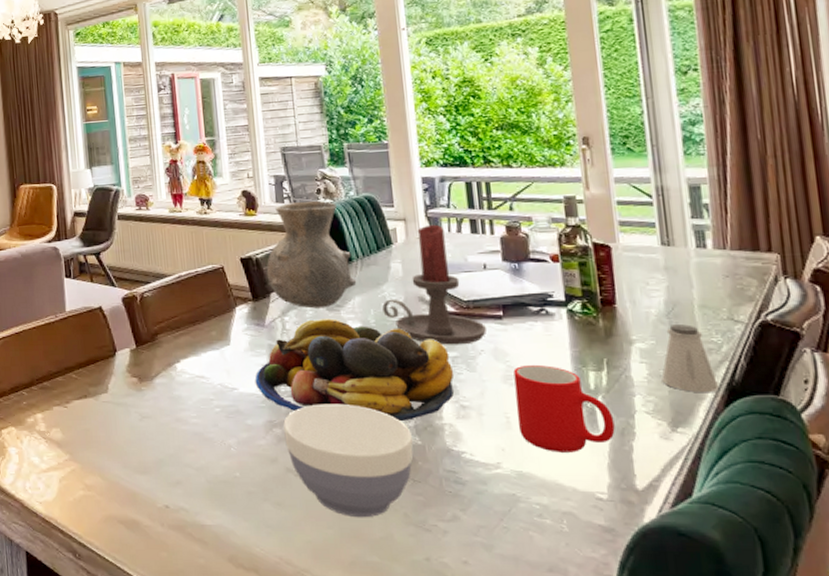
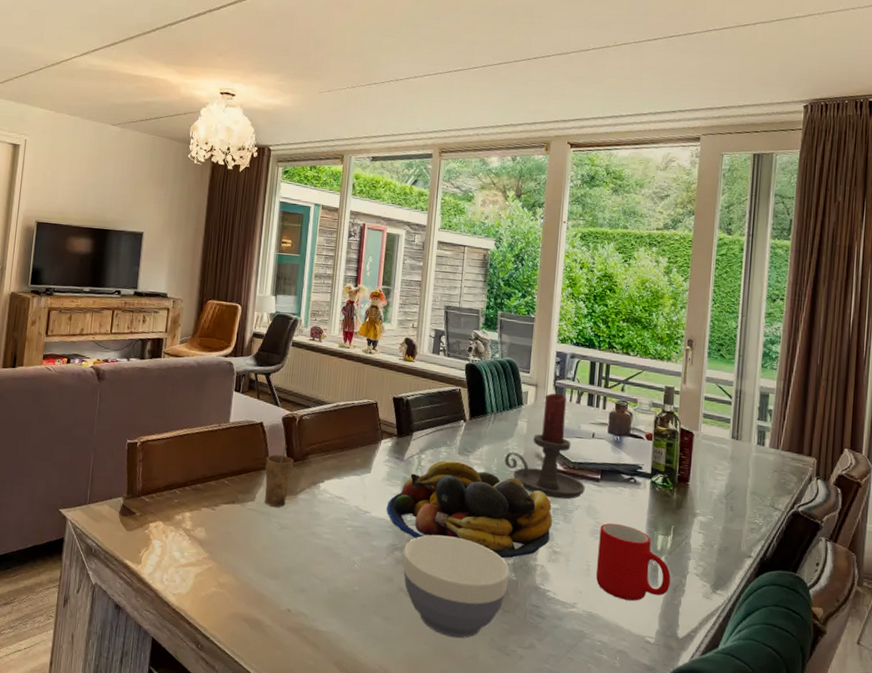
cup: none [111,328,144,396] -> present [265,445,294,507]
vase: present [267,200,357,309] -> none [414,355,488,452]
saltshaker: present [661,324,720,393] -> none [712,505,754,565]

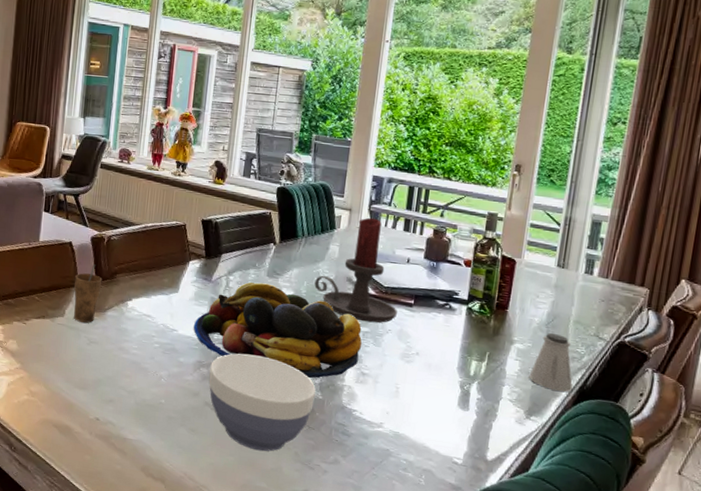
cup: present [596,523,671,601] -> none [404,347,483,424]
saltshaker: none [712,505,754,565] -> present [529,333,573,393]

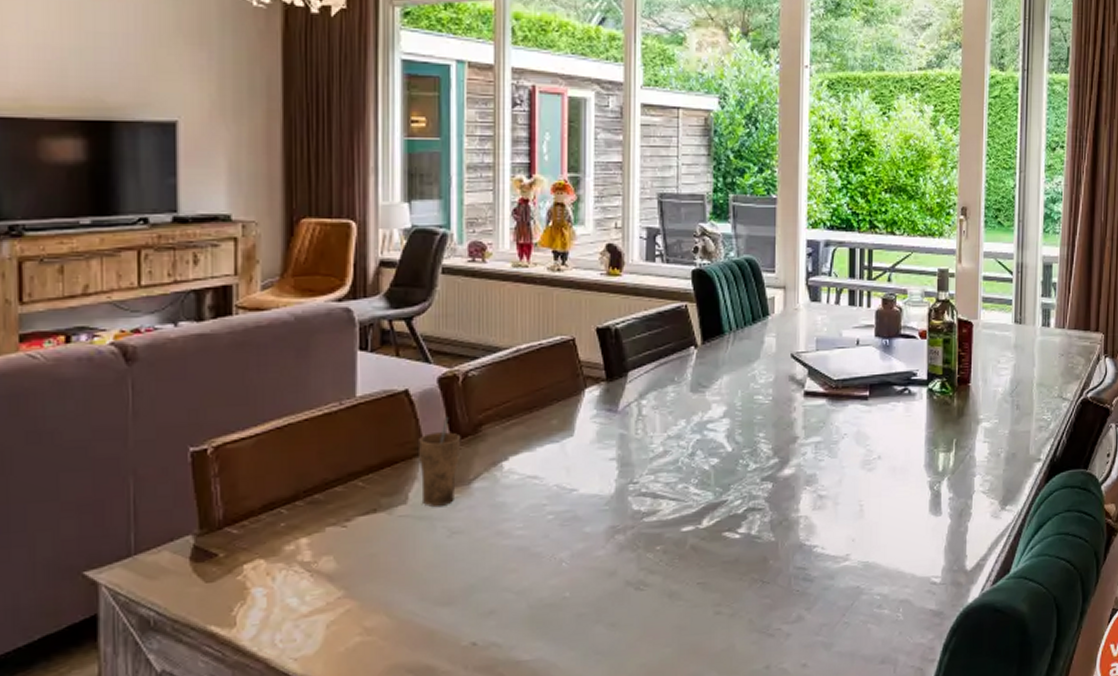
fruit bowl: present [193,282,362,379] -> none [599,402,814,518]
bowl: present [209,353,316,452] -> none [628,500,766,631]
candle holder: present [314,217,398,323] -> none [751,294,853,430]
saltshaker: present [529,333,573,393] -> none [999,403,1044,470]

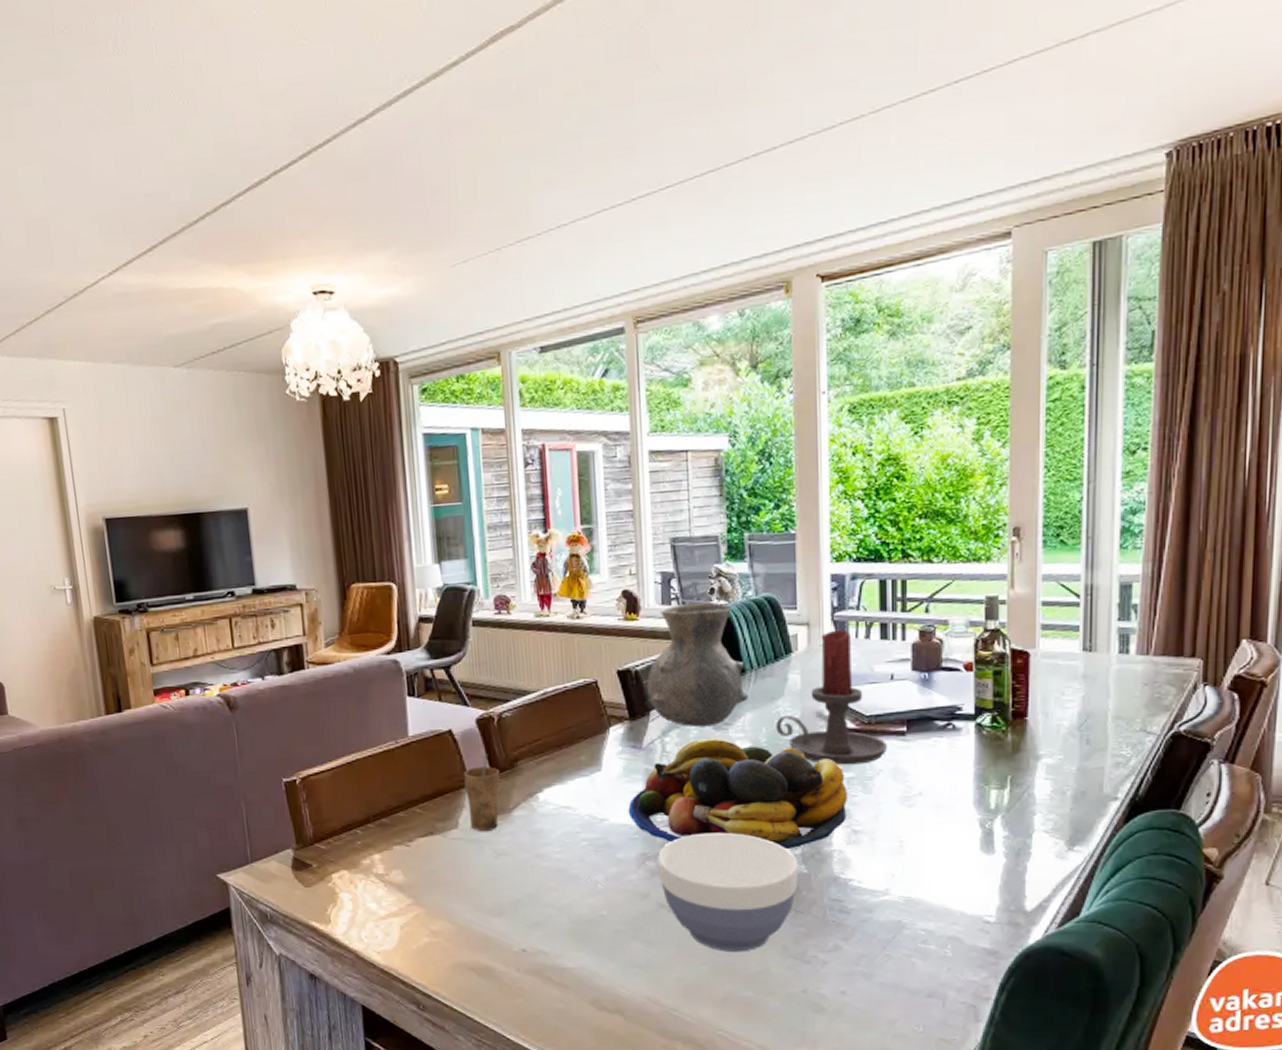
fruit bowl: none [599,402,814,518] -> present [628,738,847,850]
vase: none [627,260,727,390] -> present [648,602,749,727]
bowl: none [628,500,766,631] -> present [658,832,798,953]
candle holder: none [751,294,853,430] -> present [776,629,888,765]

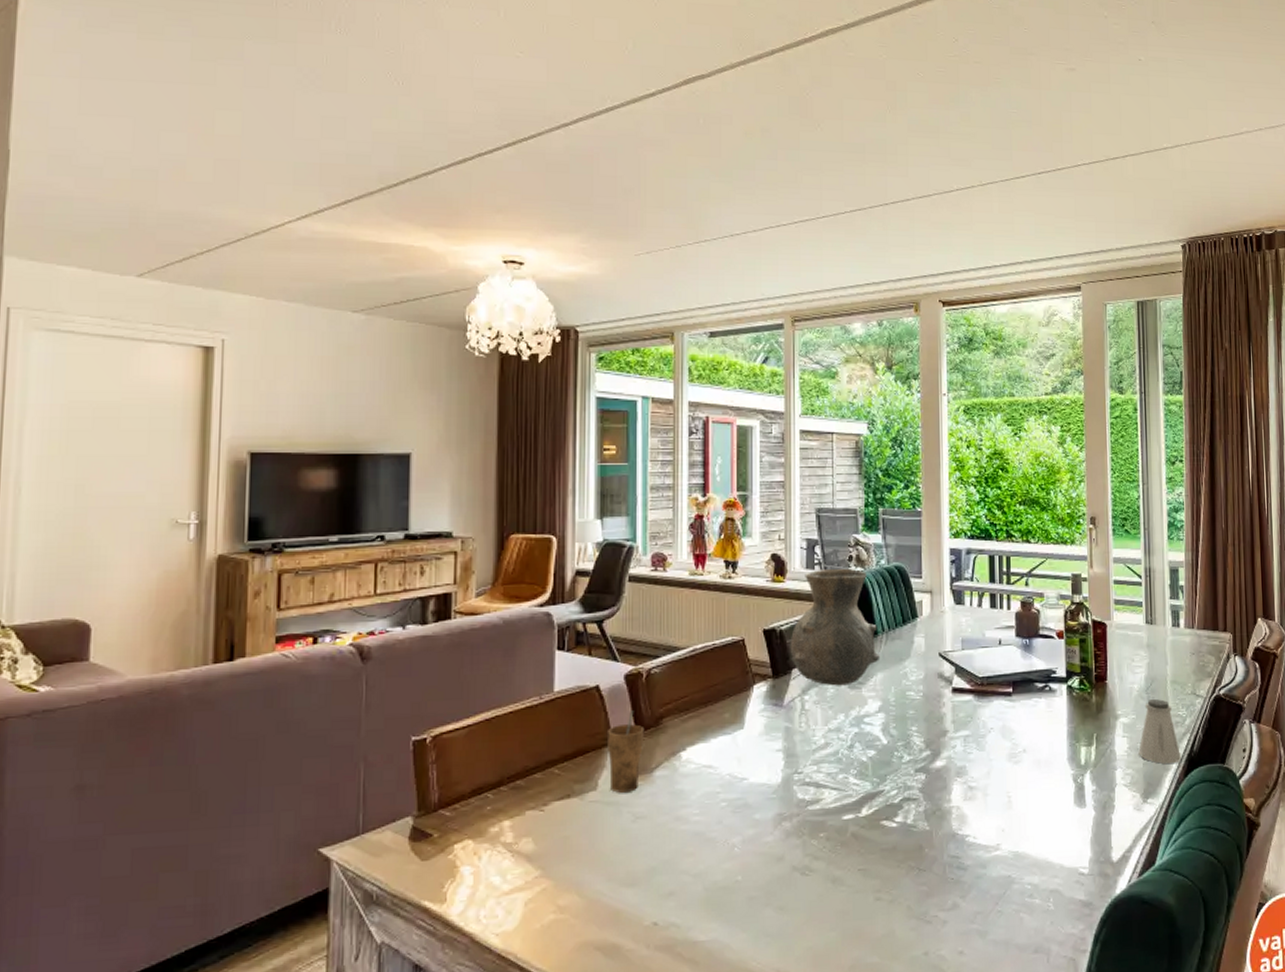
fruit bowl: present [628,738,847,850] -> none [767,697,964,807]
bowl: present [658,832,798,953] -> none [794,790,921,916]
candle holder: present [776,629,888,765] -> none [903,598,998,724]
saltshaker: none [1065,737,1122,810] -> present [1138,699,1182,764]

